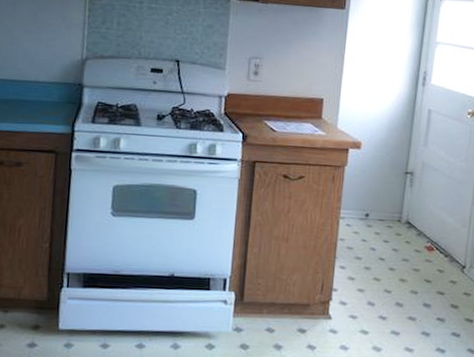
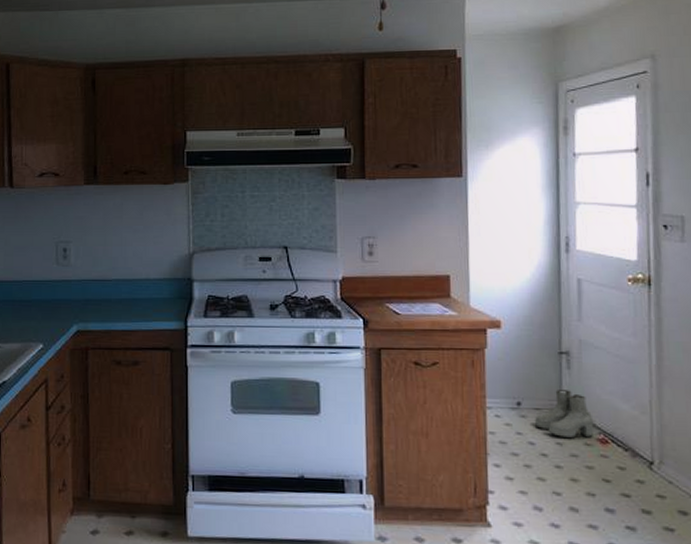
boots: none [378,204,425,245] -> present [535,390,594,438]

